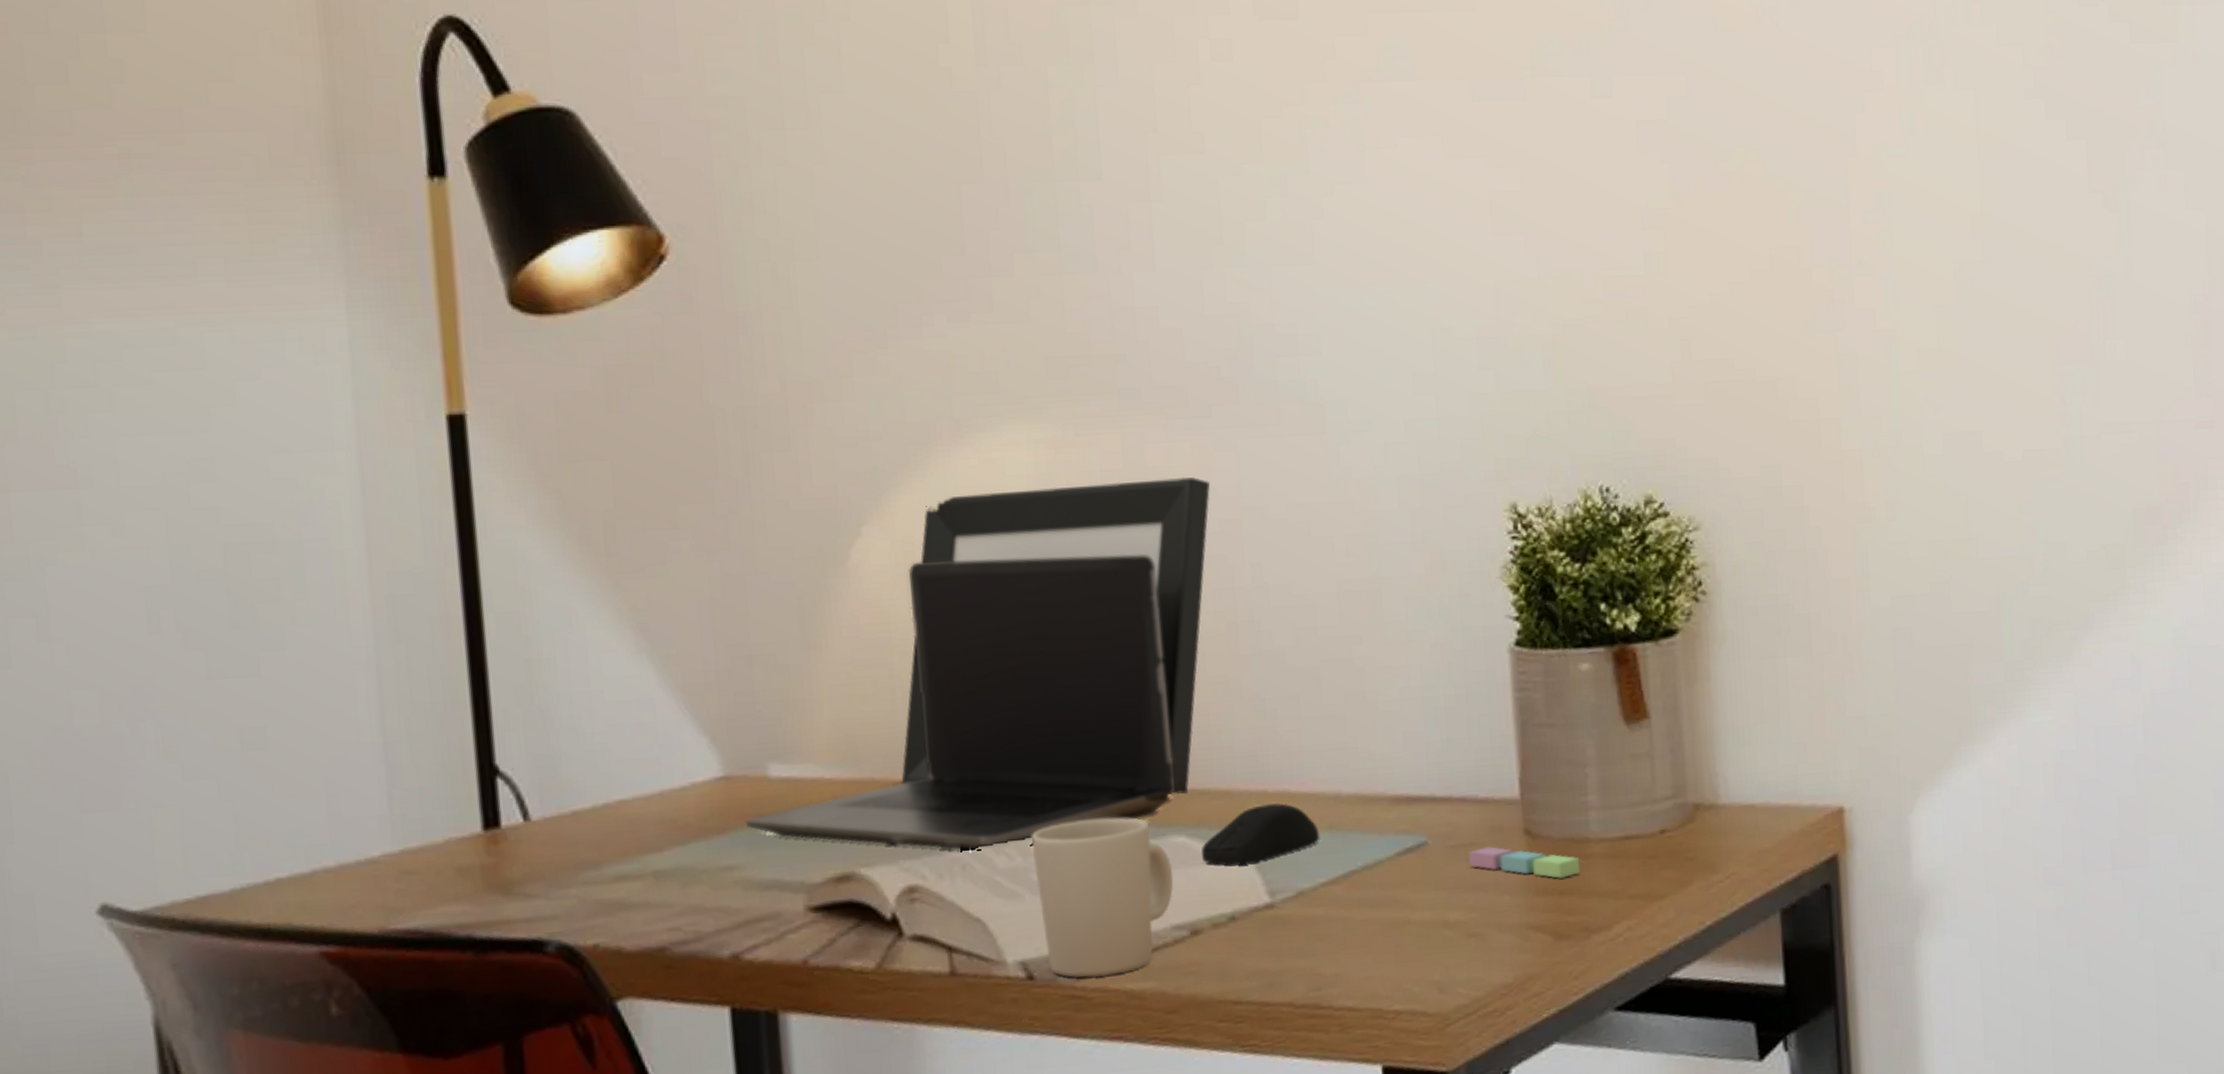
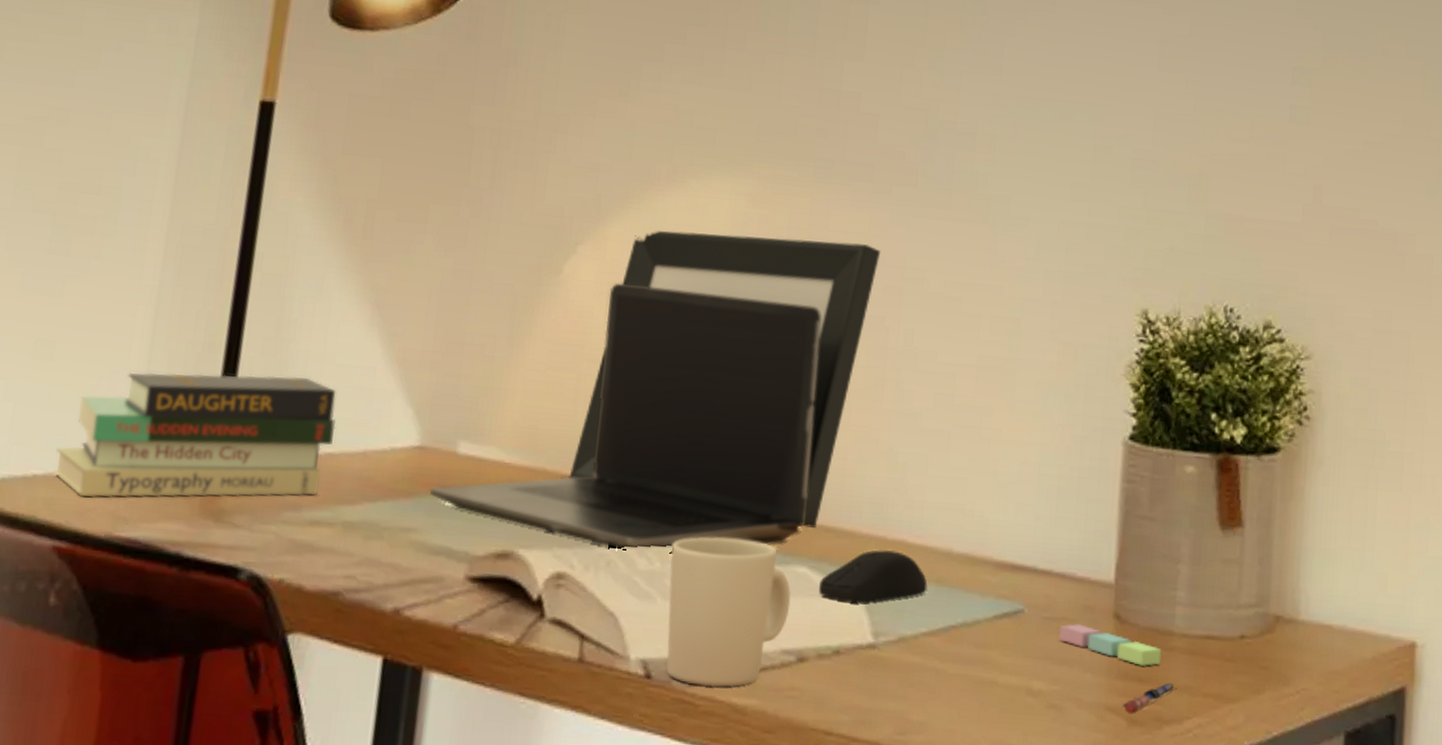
books: none [297,721,622,894] -> present [53,372,336,498]
pen: none [1545,890,1601,929] -> present [1121,682,1177,714]

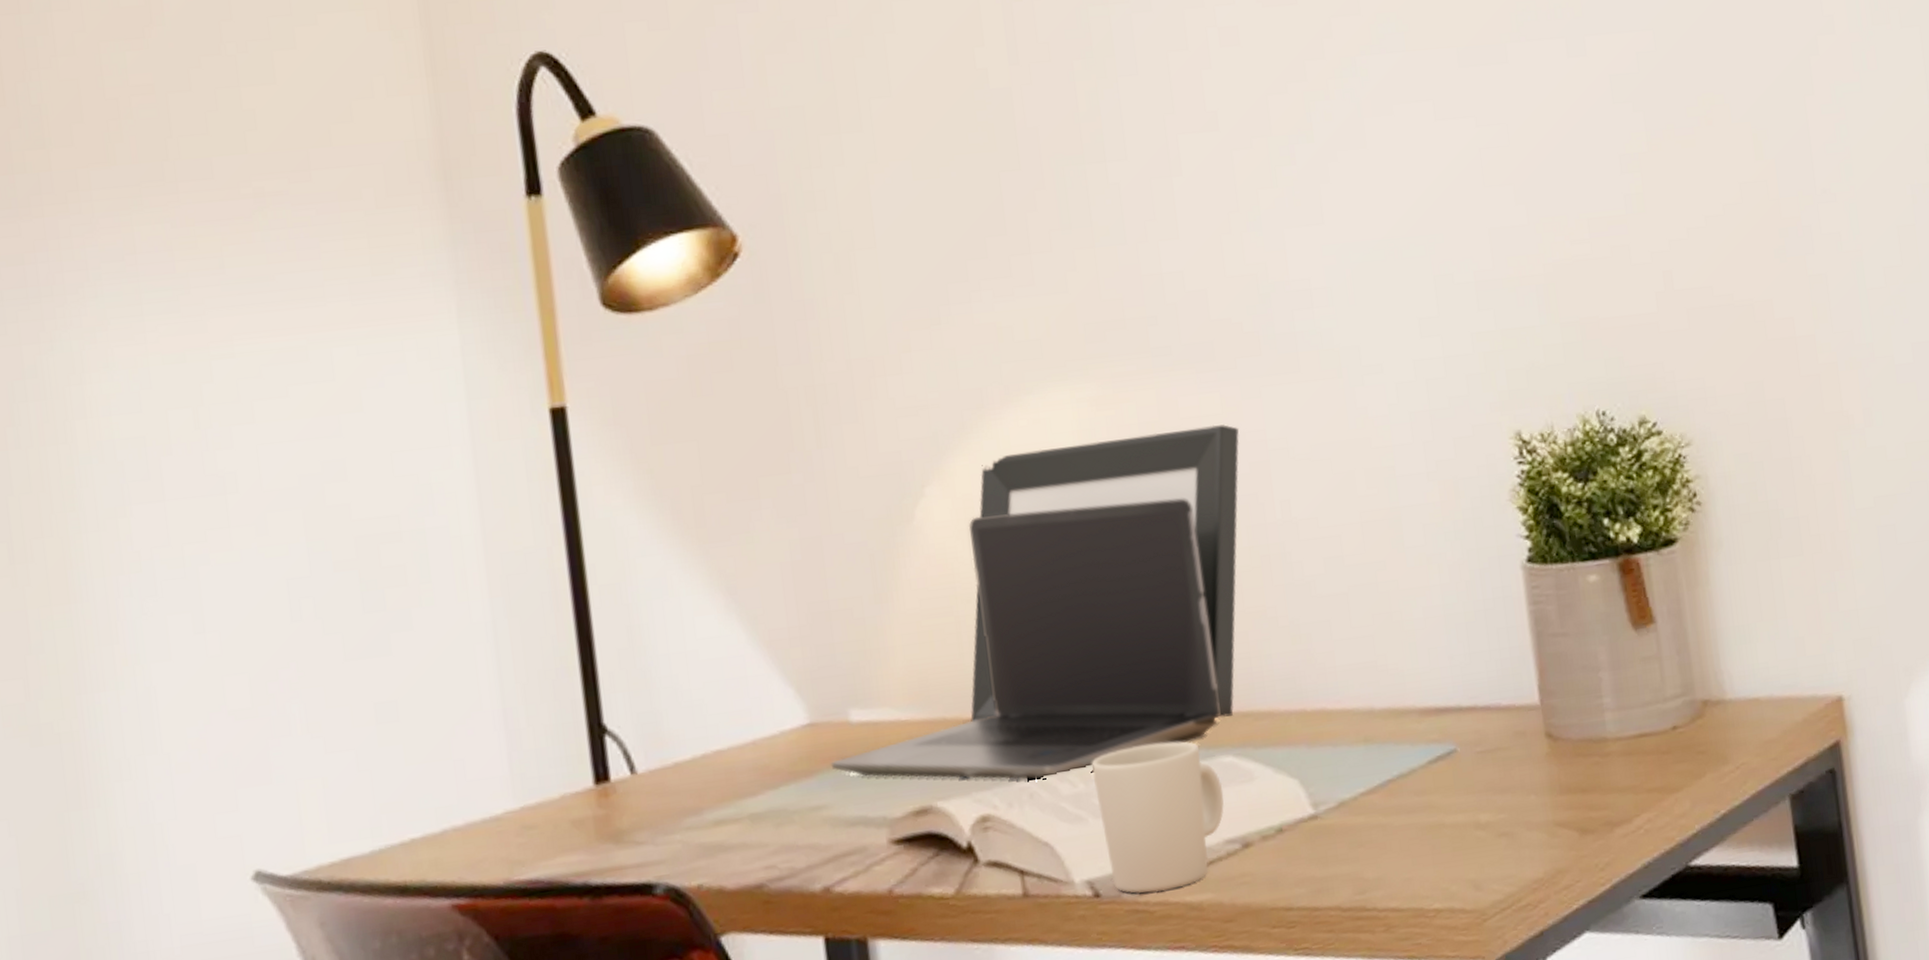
books: present [53,372,336,498] -> none [428,680,718,850]
computer mouse: present [818,549,928,604] -> none [1247,720,1357,782]
sticky notes: present [1059,623,1162,667] -> none [1495,749,1600,777]
pen: present [1121,682,1177,714] -> none [1570,786,1620,825]

